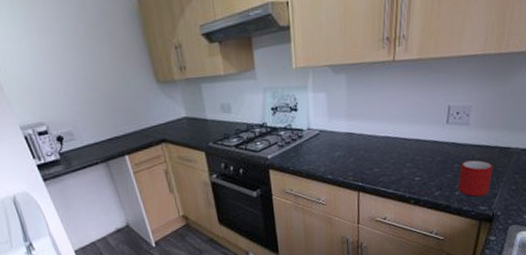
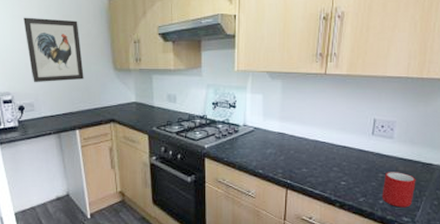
wall art: none [41,29,124,109] -> present [23,17,84,83]

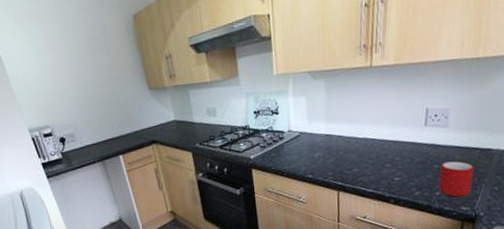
wall art: present [23,17,84,83] -> none [49,42,120,113]

